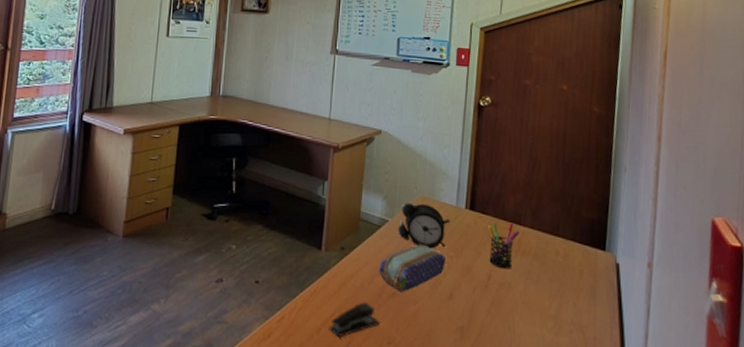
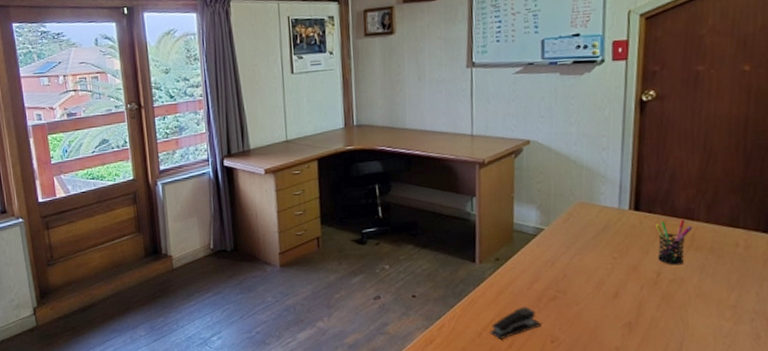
pencil case: present [379,244,445,291] -> none [537,248,609,294]
alarm clock: present [398,202,450,249] -> none [555,209,613,252]

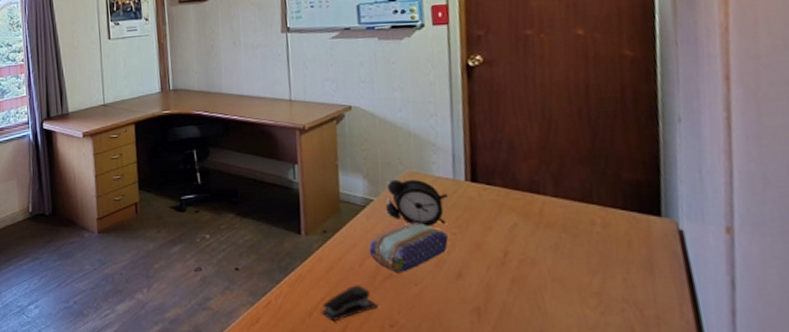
pencil case: none [537,248,609,294] -> present [369,222,448,272]
alarm clock: none [555,209,613,252] -> present [385,179,448,227]
pen holder: present [656,219,692,265] -> none [497,192,539,244]

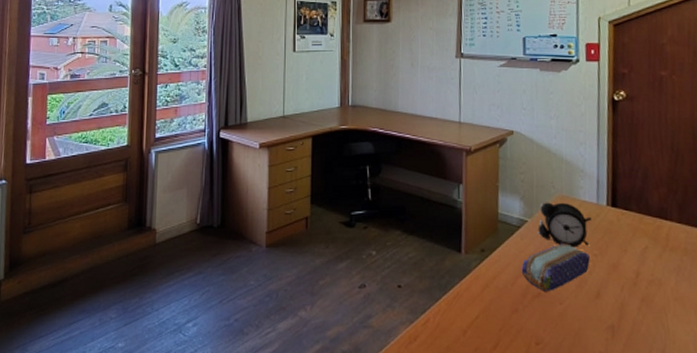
stapler: present [321,285,378,321] -> none [475,303,526,339]

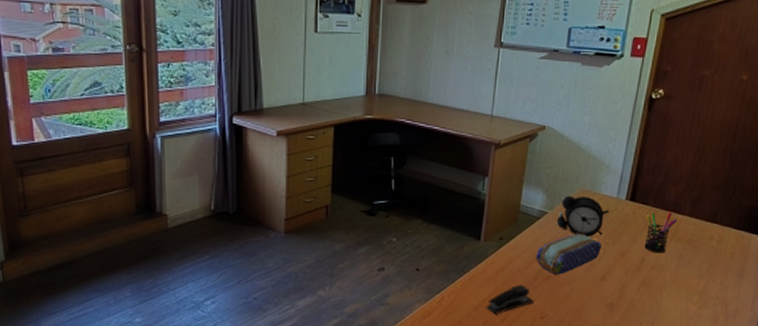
stapler: none [475,303,526,339] -> present [486,284,534,314]
pen holder: none [632,218,667,266] -> present [644,211,677,253]

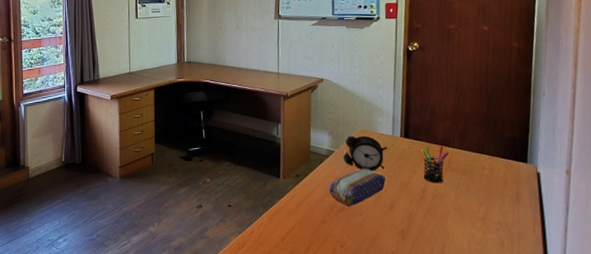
stapler: present [486,284,534,314] -> none [291,216,333,244]

